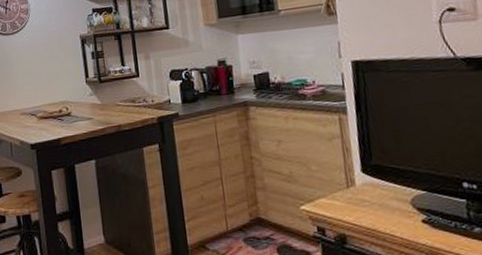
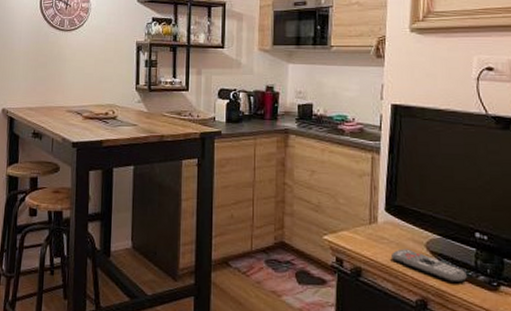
remote control: none [376,209,461,238] -> present [392,248,467,283]

